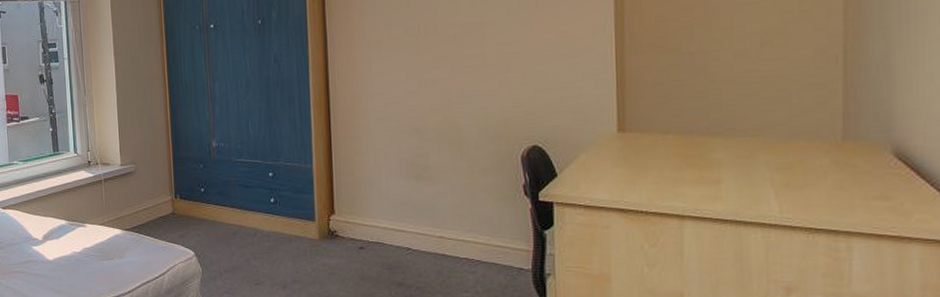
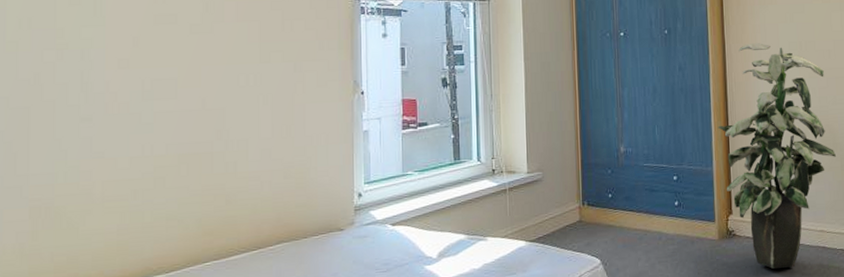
indoor plant: none [318,30,461,273] -> present [718,43,836,269]

